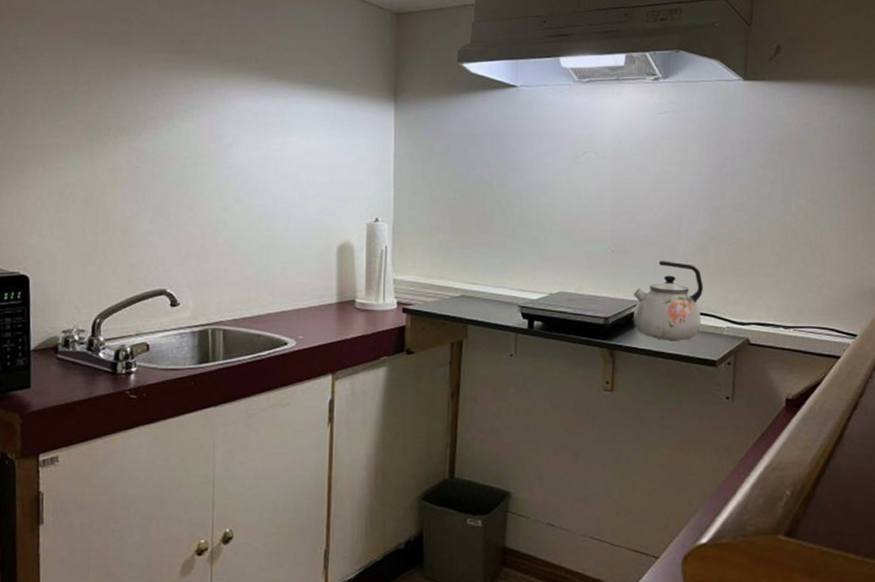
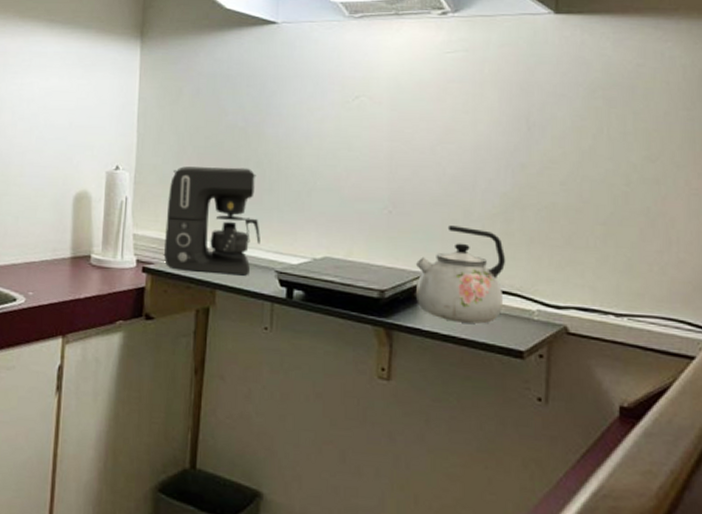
coffee maker: none [422,216,505,310] -> present [164,166,260,275]

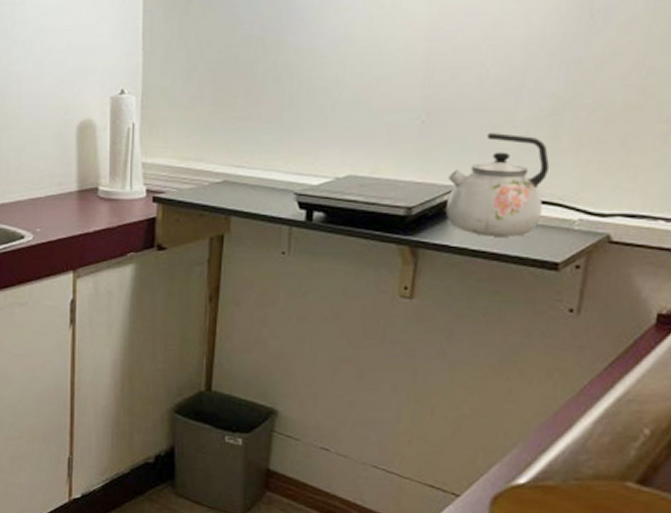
coffee maker: present [164,166,260,275] -> none [176,83,279,198]

